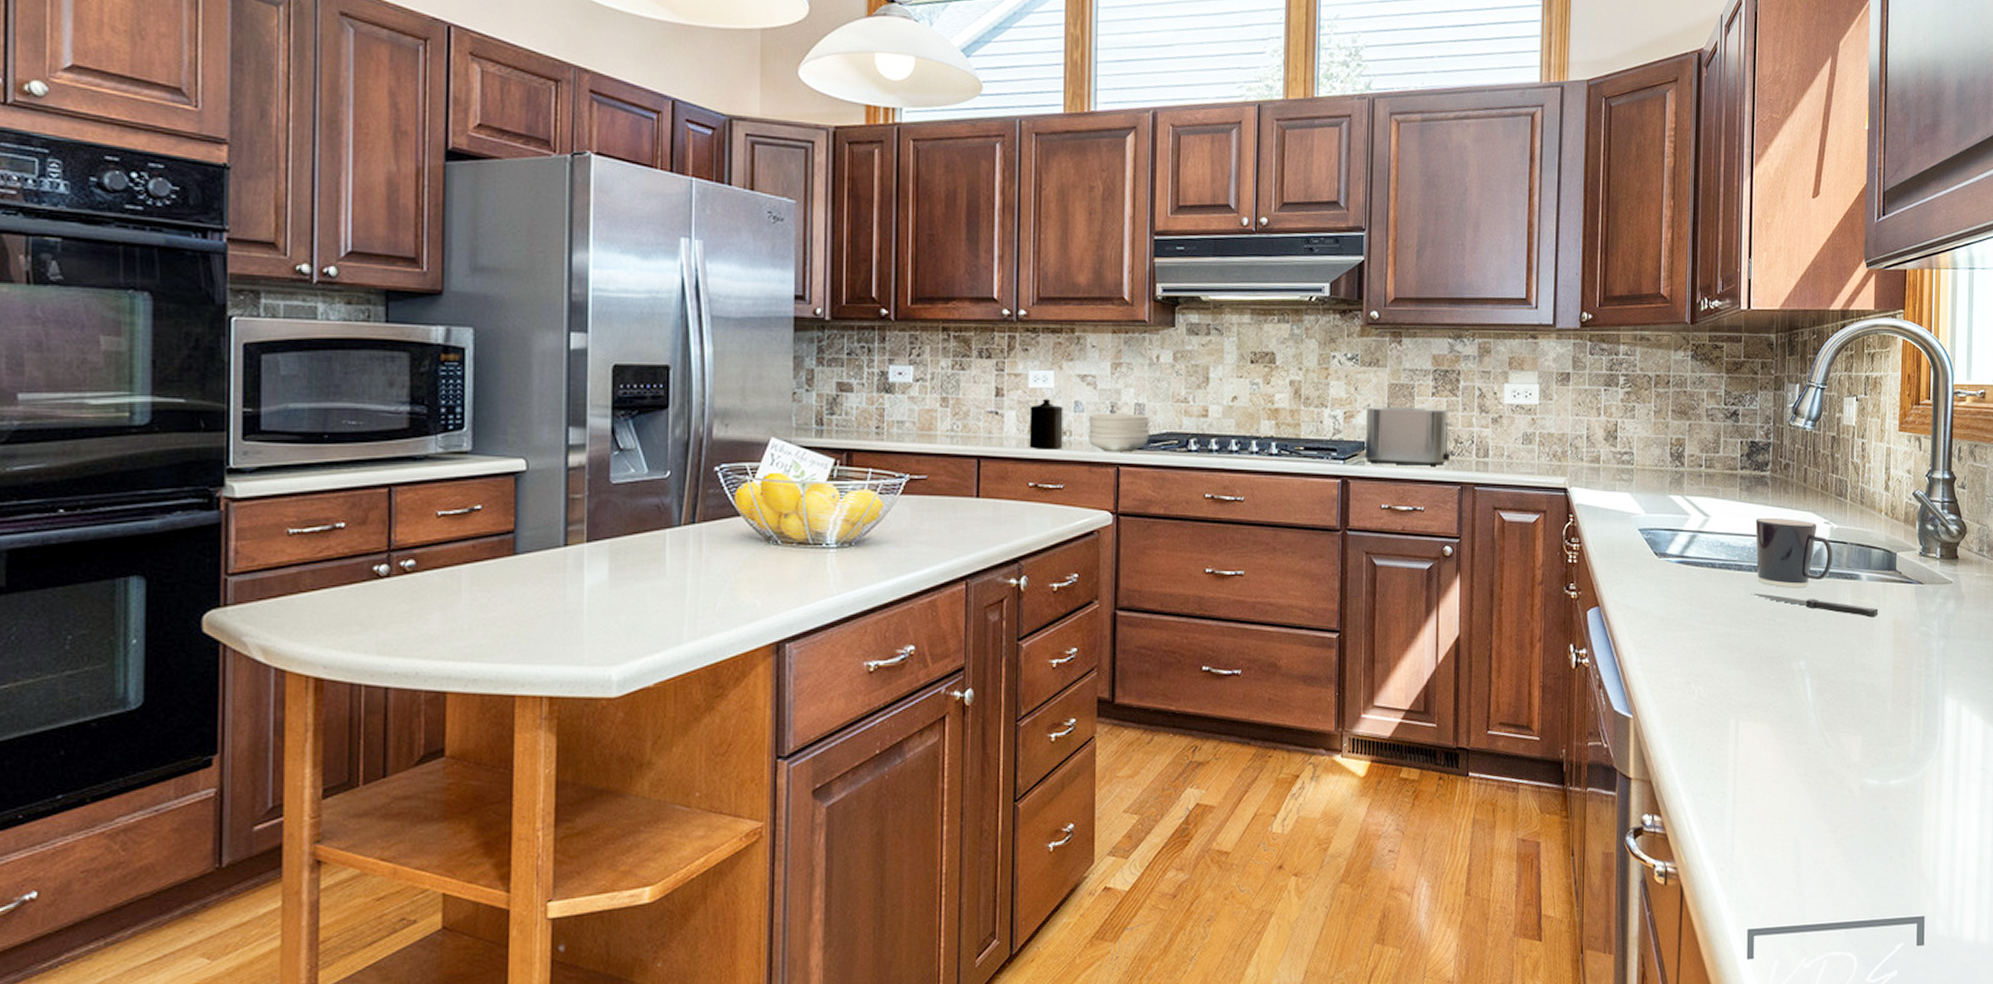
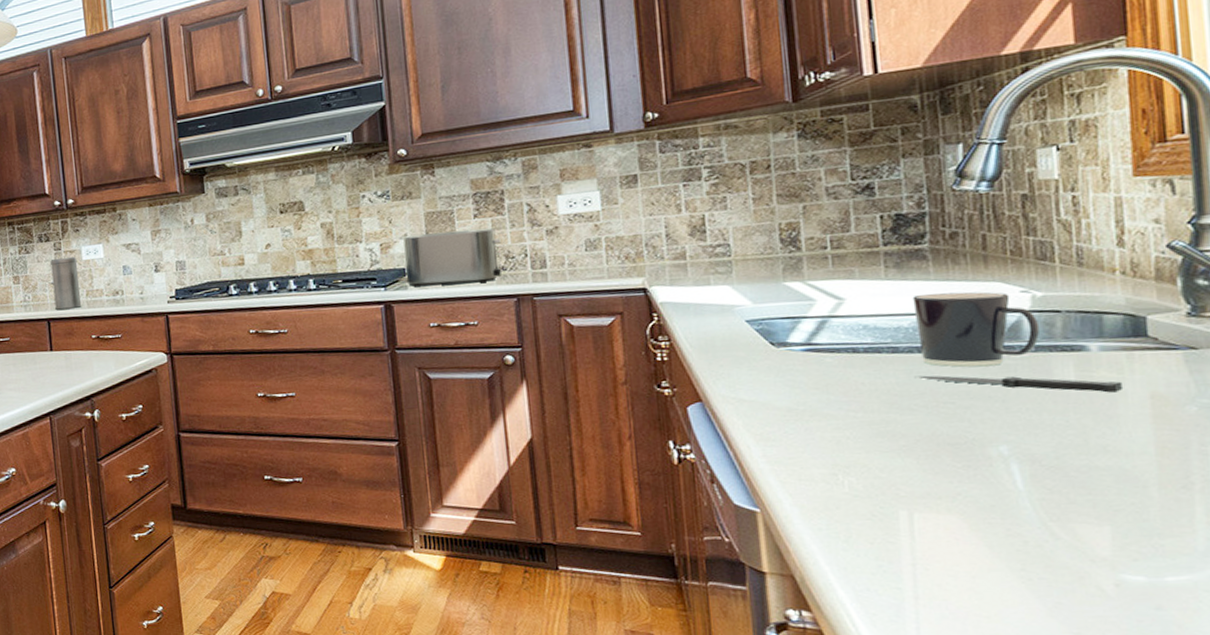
canister: none [987,381,1022,448] -> present [50,256,82,310]
canister: present [1029,398,1063,449] -> none [85,267,117,309]
bowl: present [1087,413,1151,453] -> none [135,269,193,305]

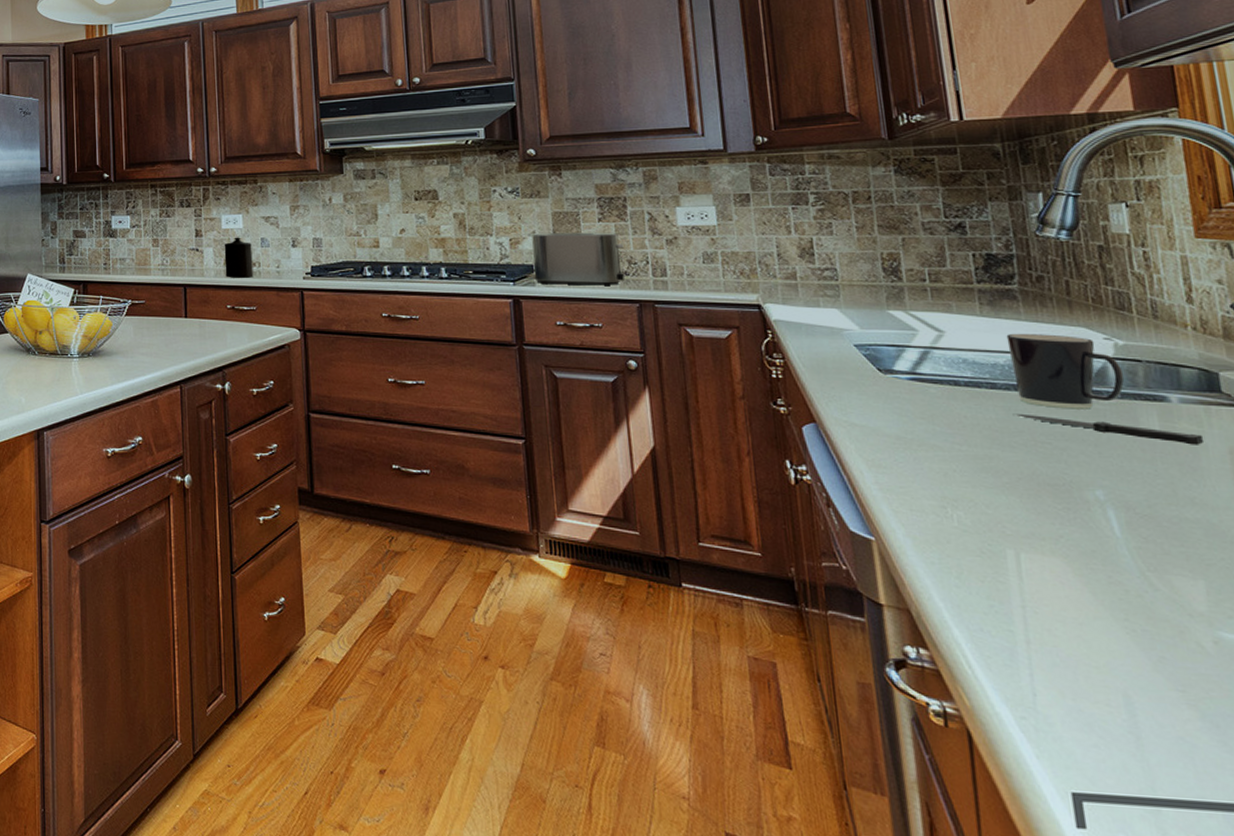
canister: present [50,256,82,310] -> none [190,224,219,277]
canister: none [85,267,117,309] -> present [224,237,254,278]

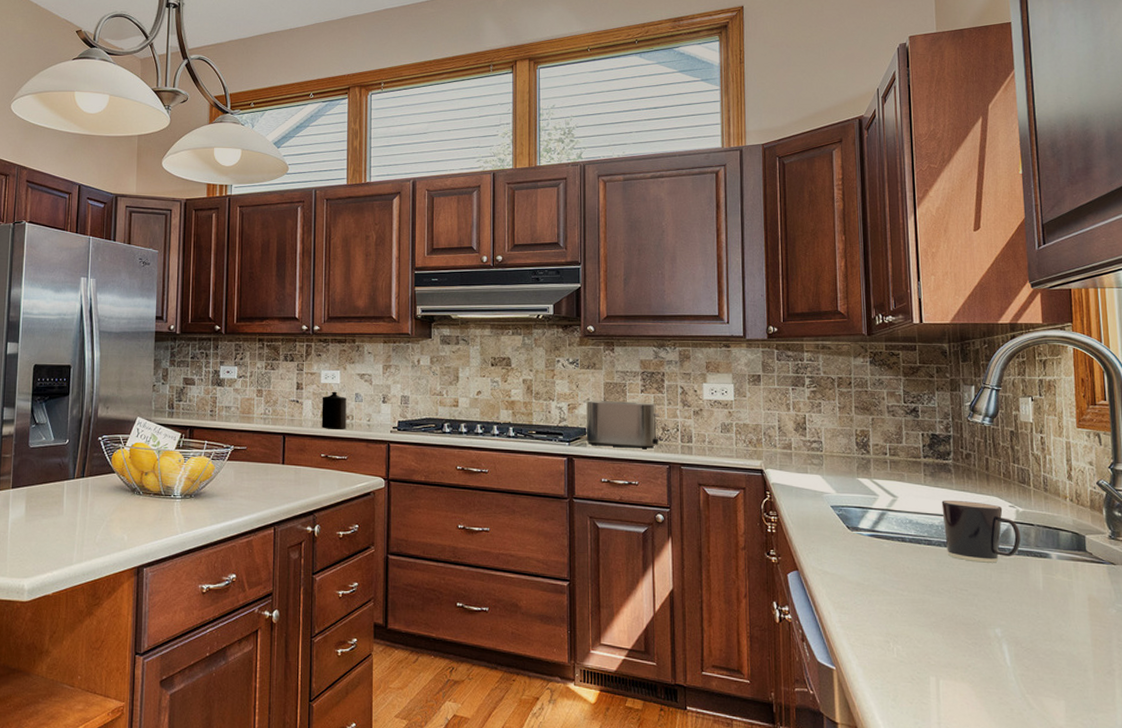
knife: present [1013,413,1203,445] -> none [942,565,1071,593]

